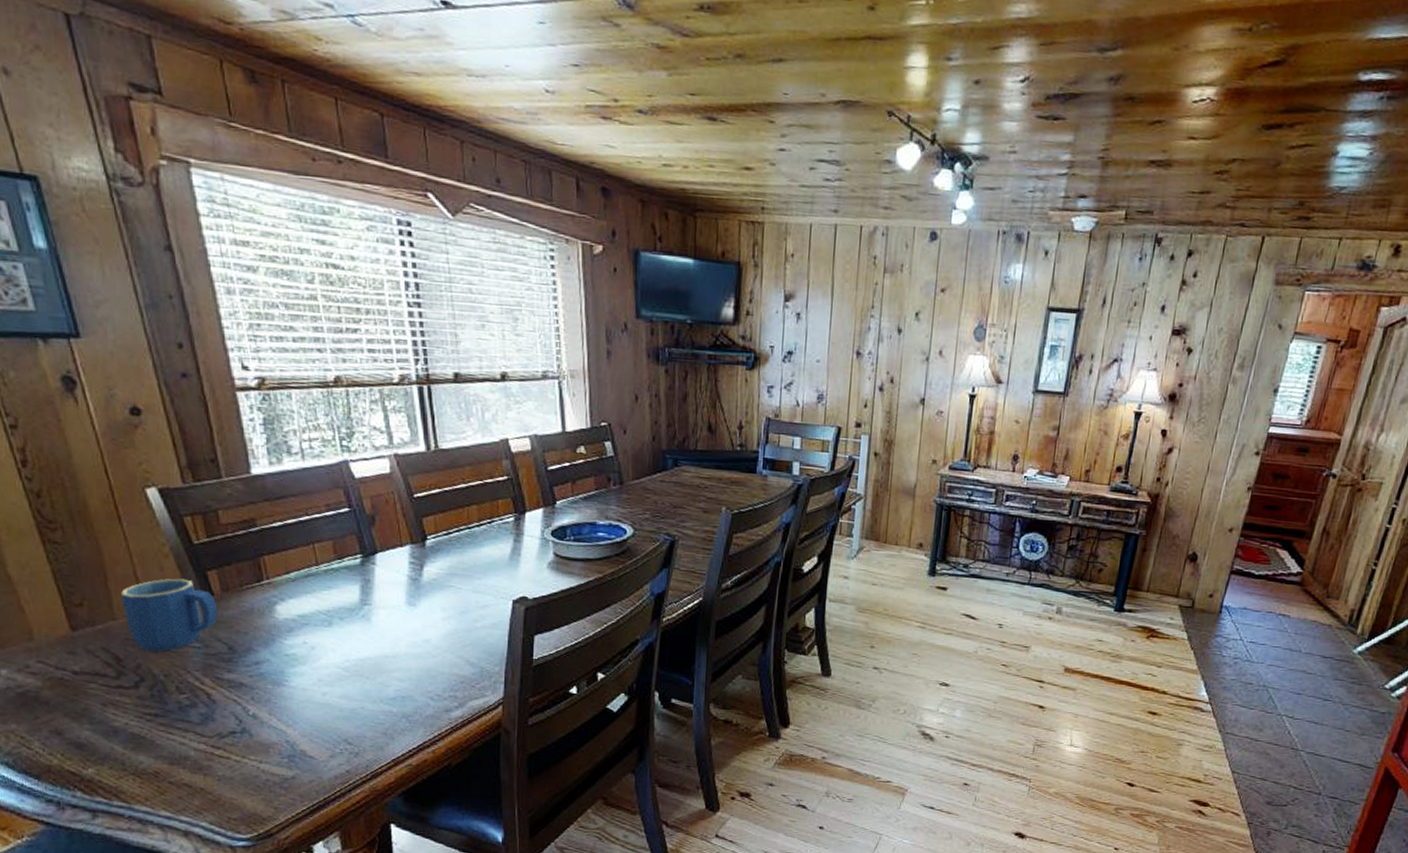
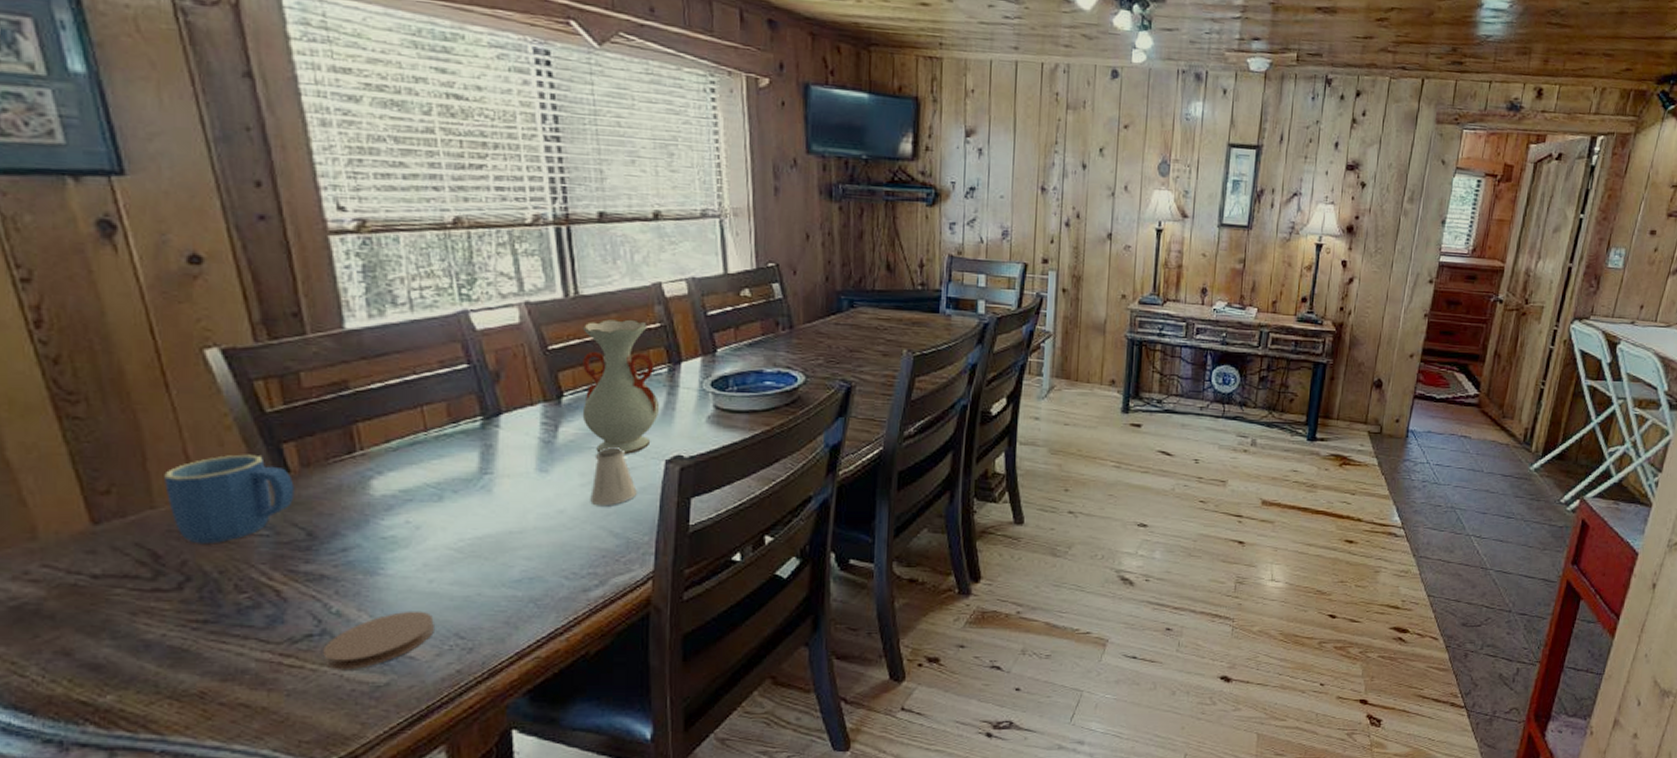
coaster: none [244,717,328,763] -> present [323,611,434,669]
vase: none [442,471,508,594] -> present [582,319,660,455]
saltshaker: none [450,585,489,638] -> present [590,446,637,506]

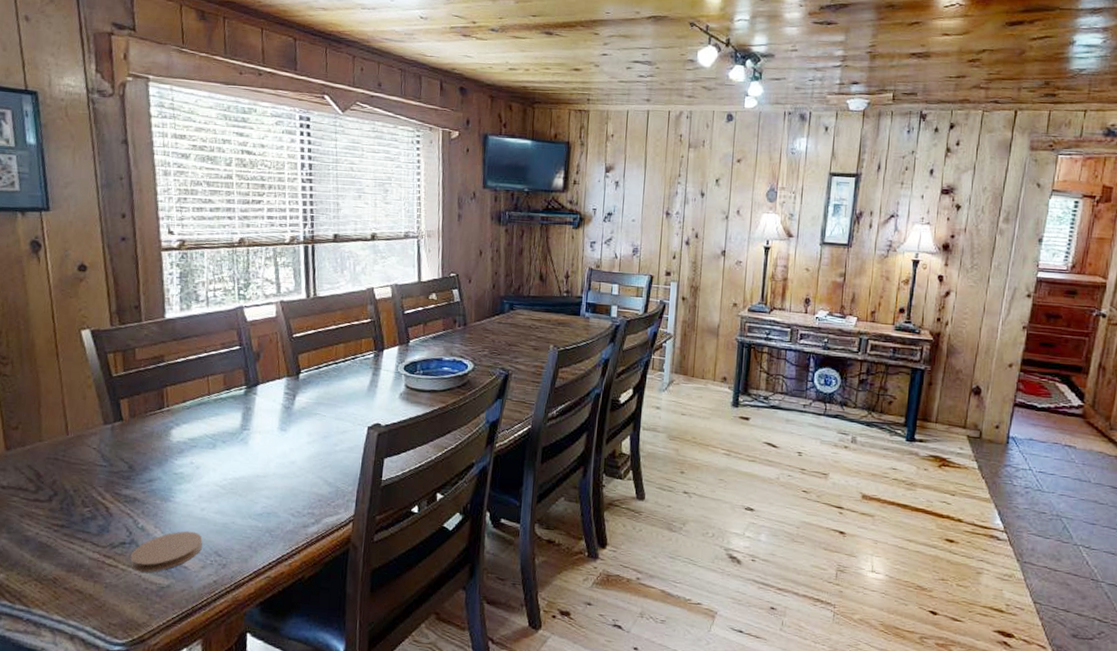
mug: present [164,454,294,545] -> none [49,406,125,470]
vase: present [582,319,660,455] -> none [312,315,367,421]
saltshaker: present [590,446,637,506] -> none [313,413,346,460]

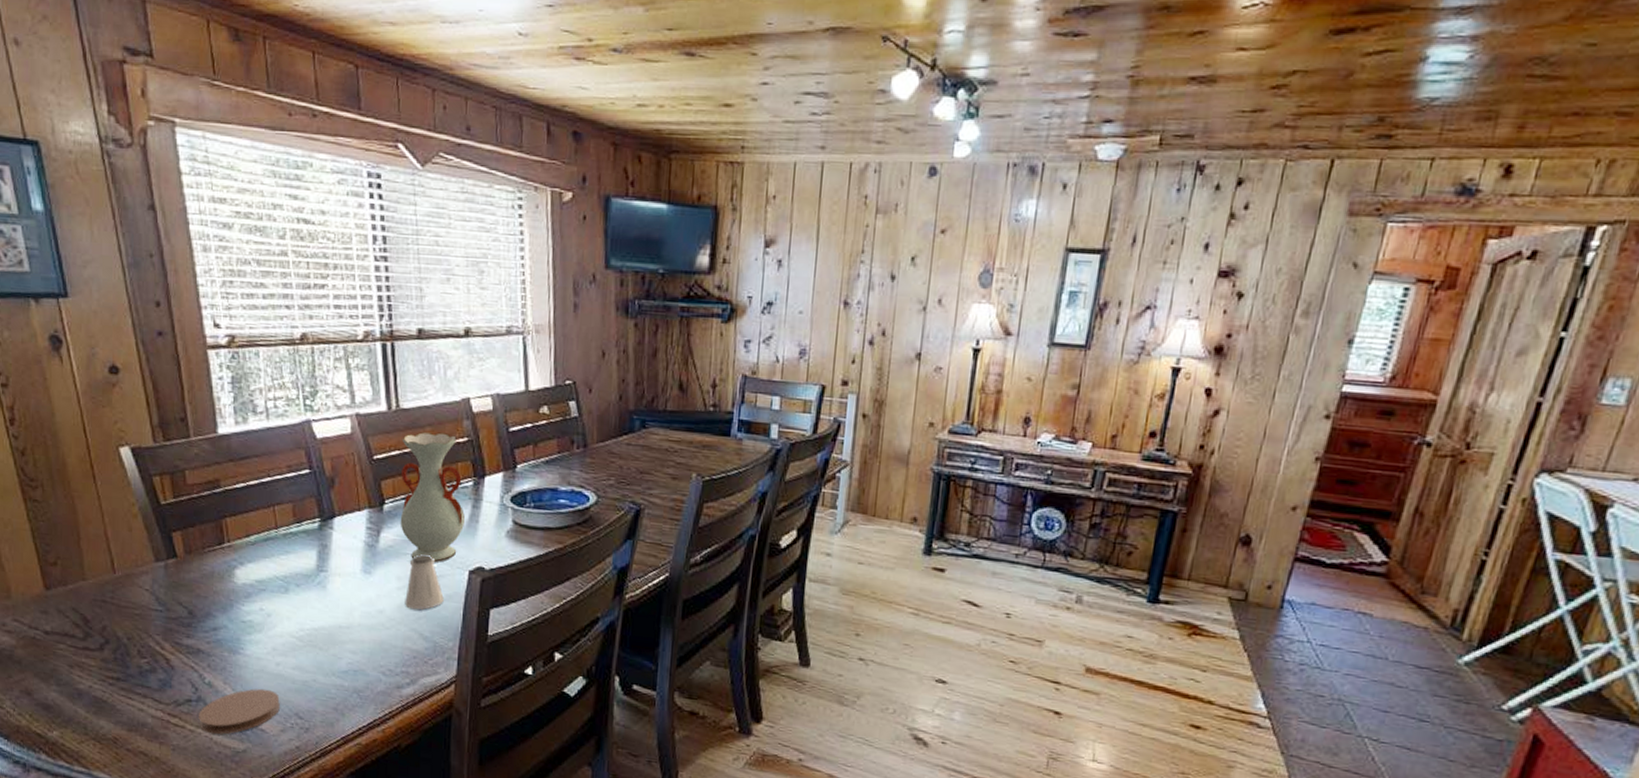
vase: none [312,315,367,421] -> present [400,432,466,563]
saltshaker: none [313,413,346,460] -> present [405,553,444,610]

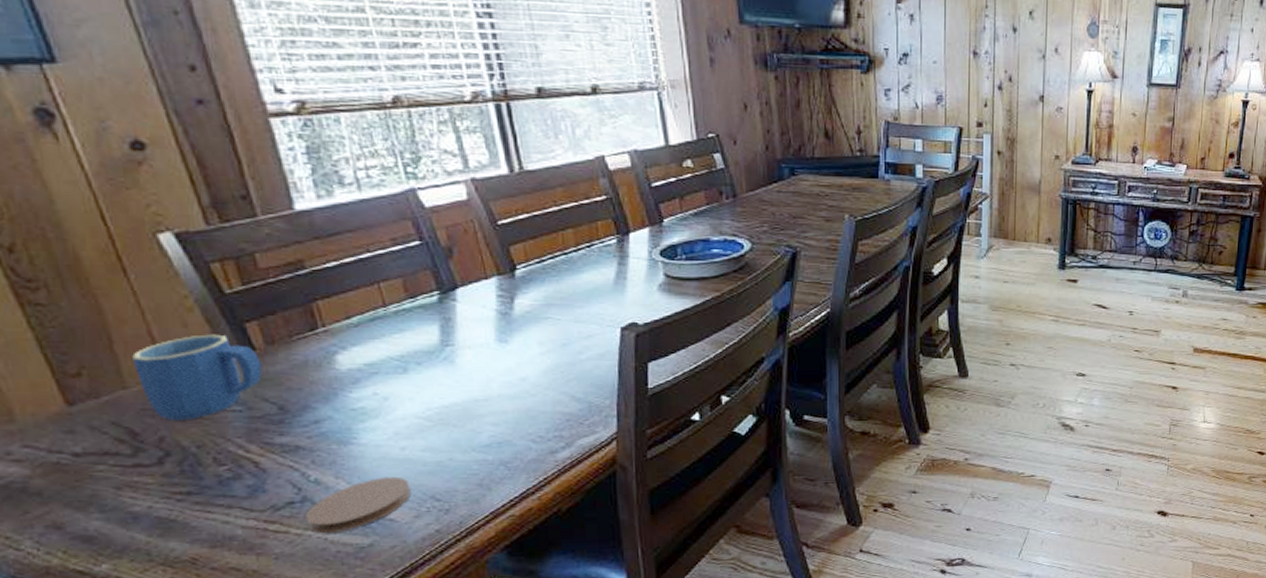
mug: none [92,539,180,614] -> present [132,334,263,421]
vase: present [400,432,466,563] -> none [529,192,612,324]
saltshaker: present [405,553,444,610] -> none [550,315,595,373]

